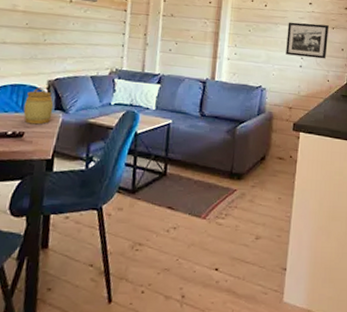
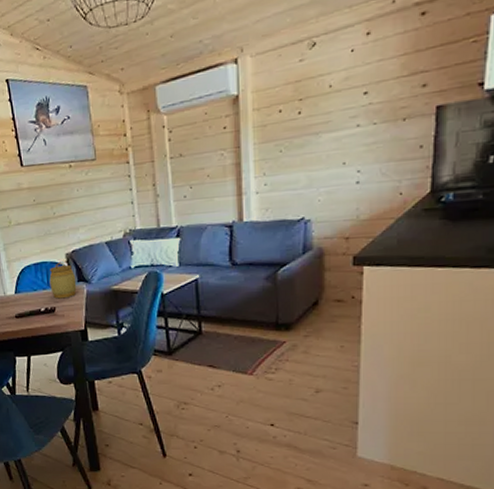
picture frame: present [286,22,329,59] -> none [334,116,397,171]

